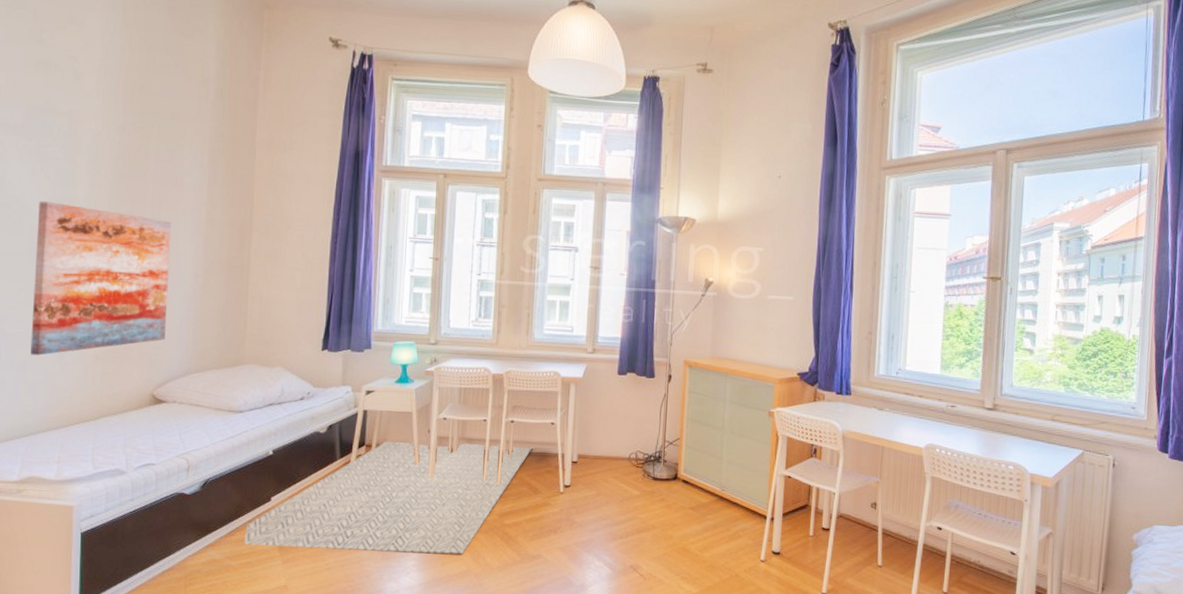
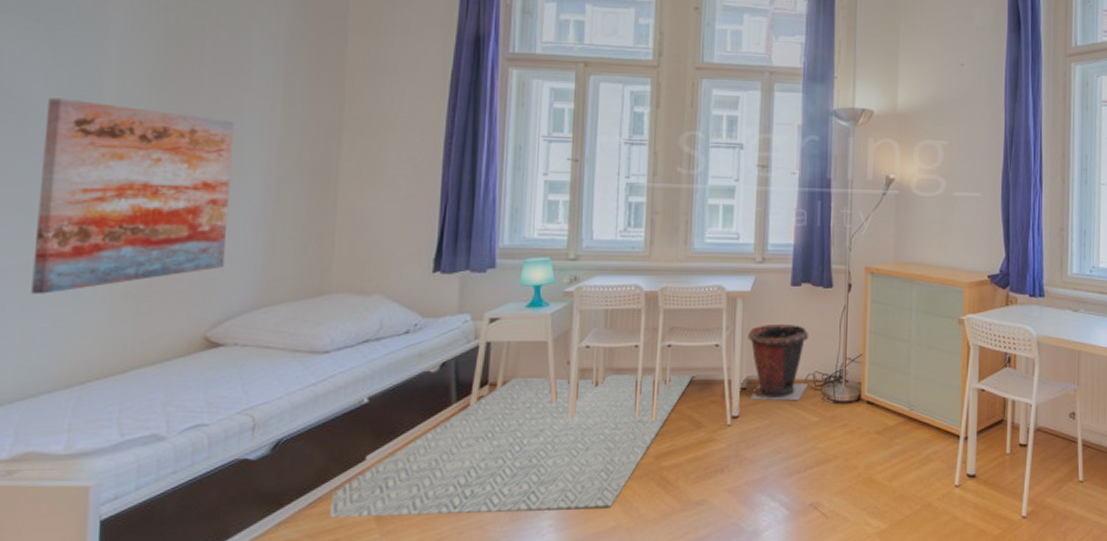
waste bin: none [579,407,633,476] -> present [747,323,809,401]

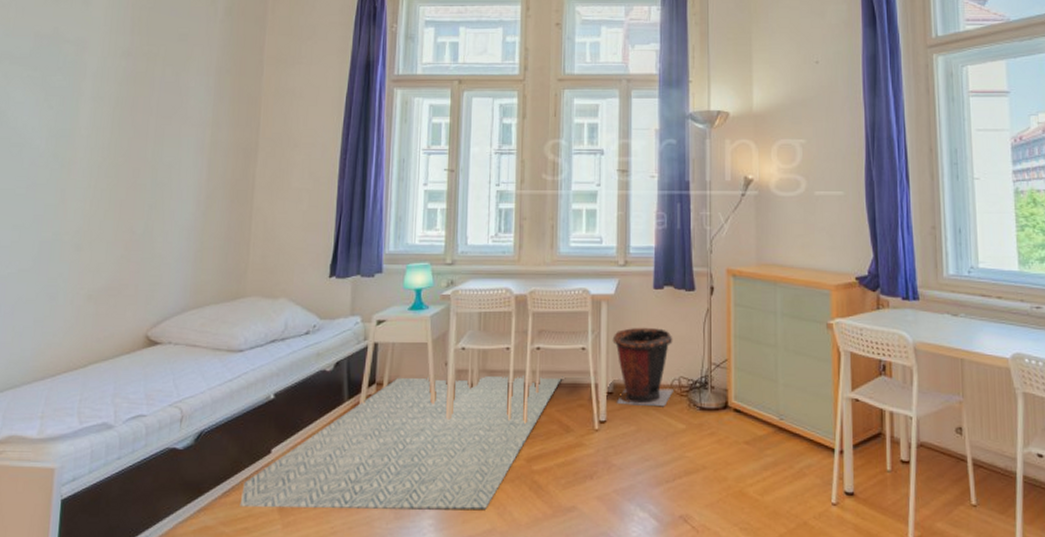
wall art: present [31,98,235,294] -> none [20,132,175,298]

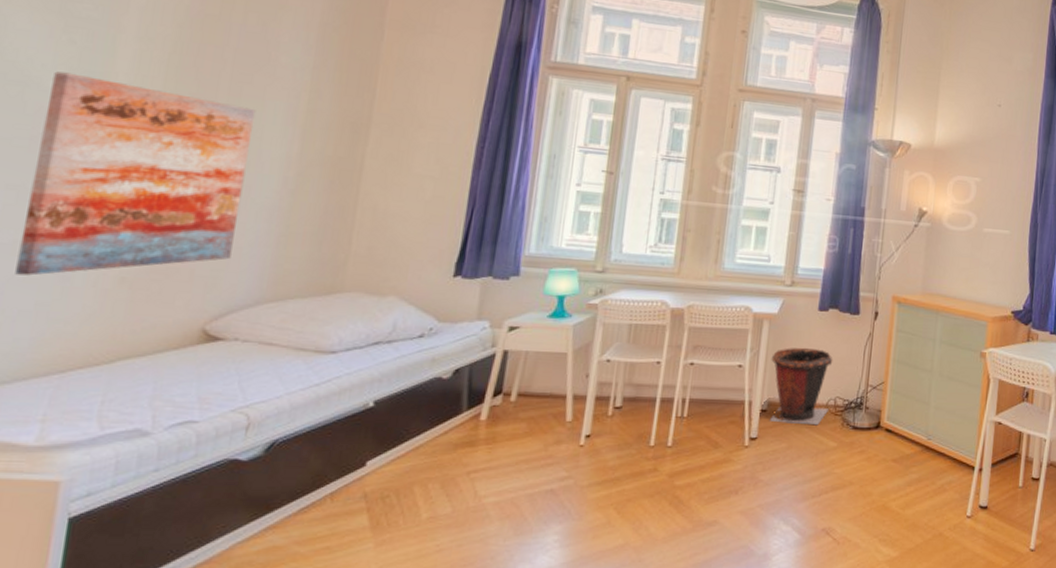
wall art: none [20,132,175,298] -> present [15,71,256,276]
rug: present [239,375,563,510] -> none [320,386,716,526]

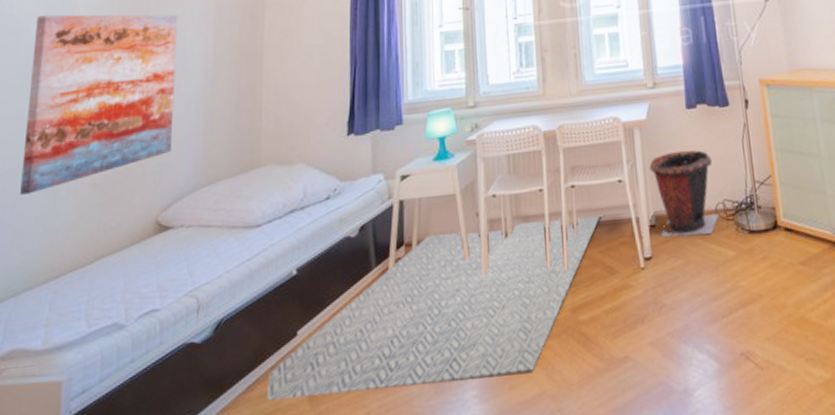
rug: none [320,386,716,526] -> present [266,213,602,401]

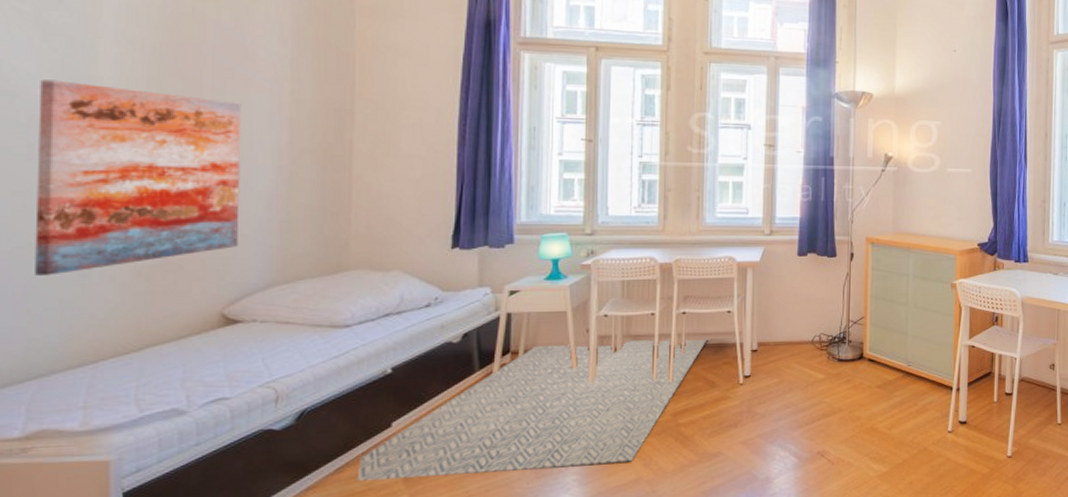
waste bin: present [649,149,719,237] -> none [757,290,815,361]

